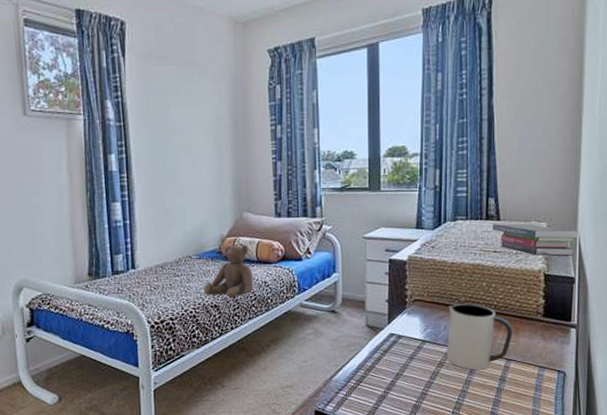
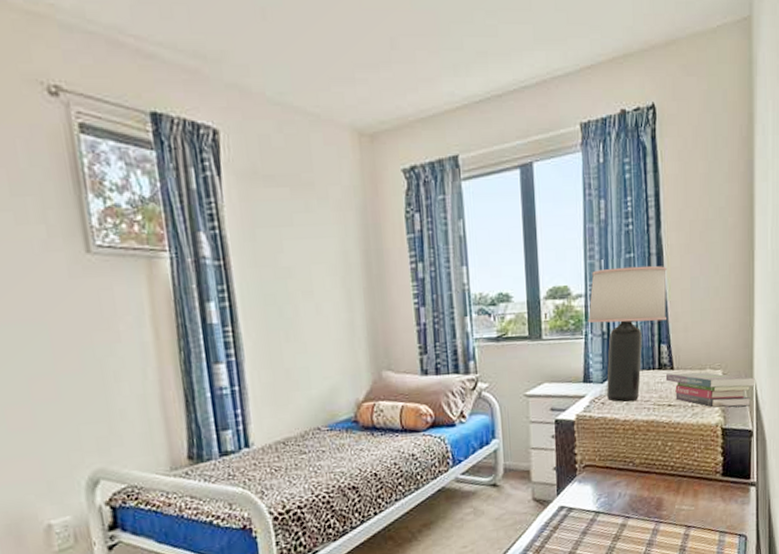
teddy bear: present [203,244,254,298] -> none [337,410,399,477]
table lamp: none [422,129,498,248] -> present [588,265,668,403]
mug: present [446,303,513,371] -> none [622,466,692,542]

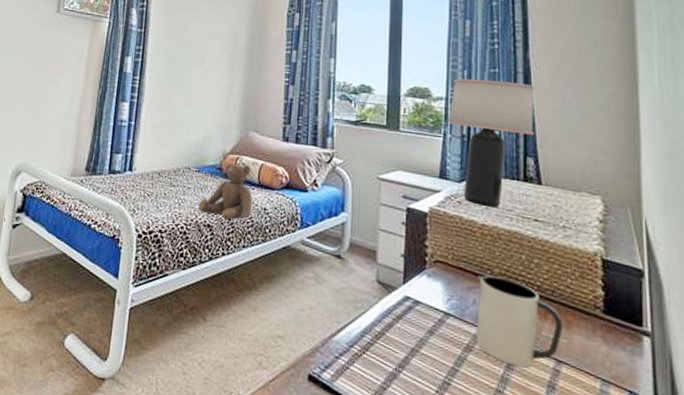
teddy bear: none [337,410,399,477] -> present [197,163,253,221]
mug: none [622,466,692,542] -> present [476,275,563,368]
books: present [665,372,755,408] -> none [531,188,645,242]

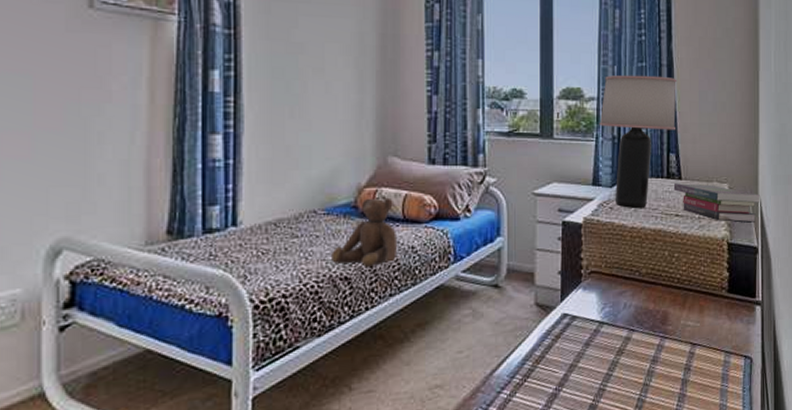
mug: present [476,275,563,368] -> none [626,276,697,358]
books: none [531,188,645,242] -> present [673,183,760,223]

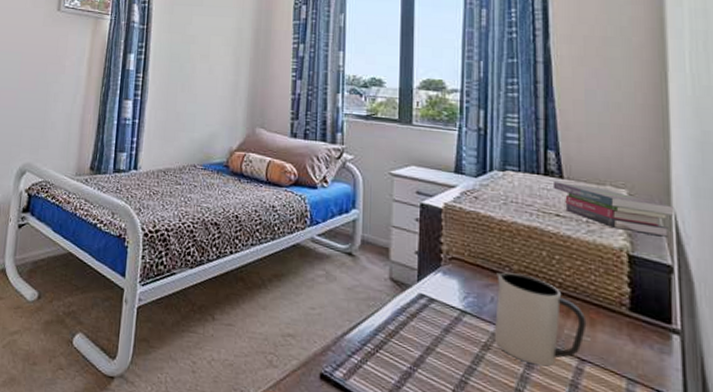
teddy bear: present [330,197,398,268] -> none [204,160,261,219]
table lamp: present [599,74,678,209] -> none [462,69,557,203]
mug: none [626,276,697,358] -> present [494,272,587,367]

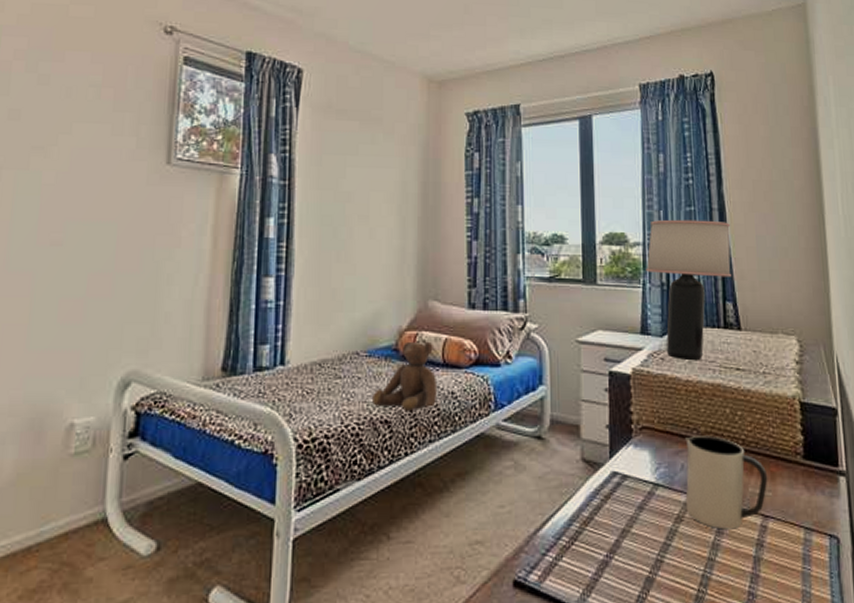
teddy bear: none [204,160,261,219] -> present [371,341,438,412]
table lamp: none [462,69,557,203] -> present [646,219,732,361]
books: present [552,182,674,237] -> none [732,334,836,380]

